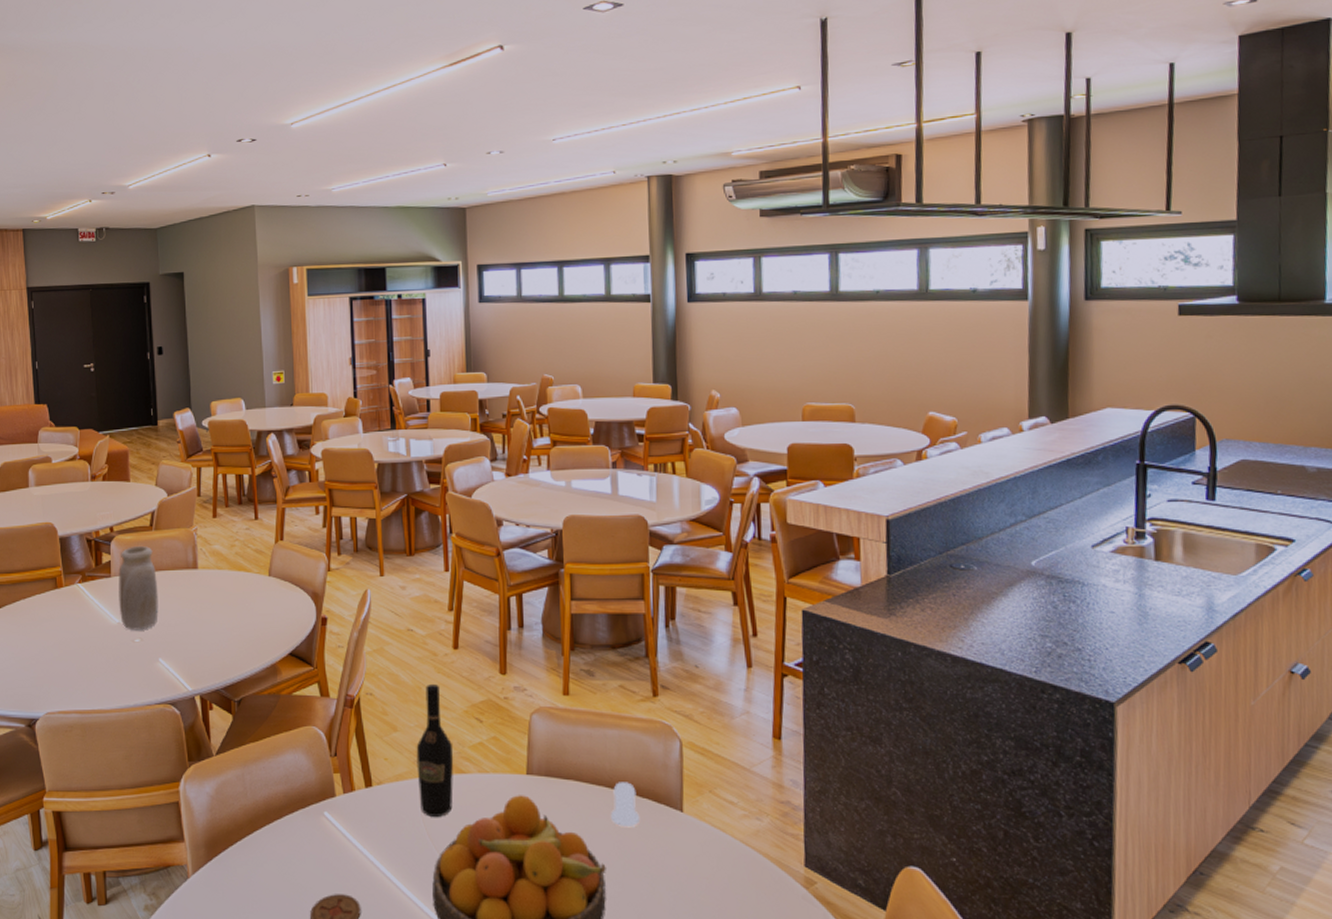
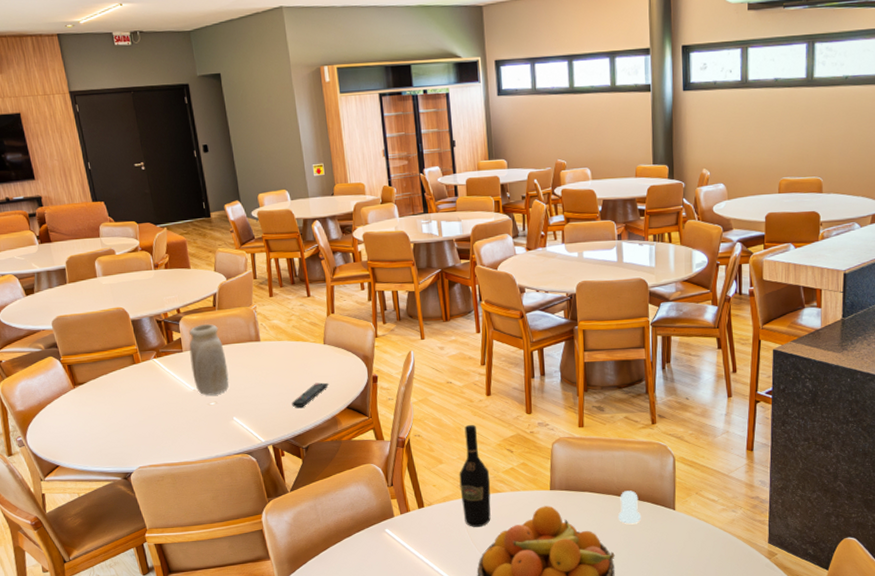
remote control: none [227,622,271,652] -> present [292,382,329,409]

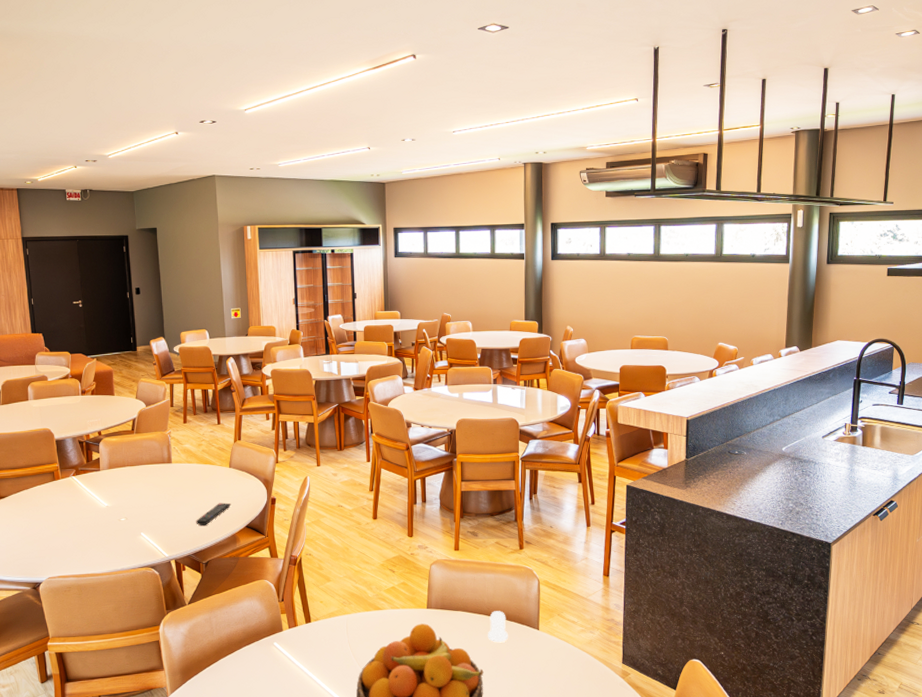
vase: present [189,324,229,396] -> none [106,446,140,512]
wine bottle: present [459,424,491,527] -> none [344,545,373,642]

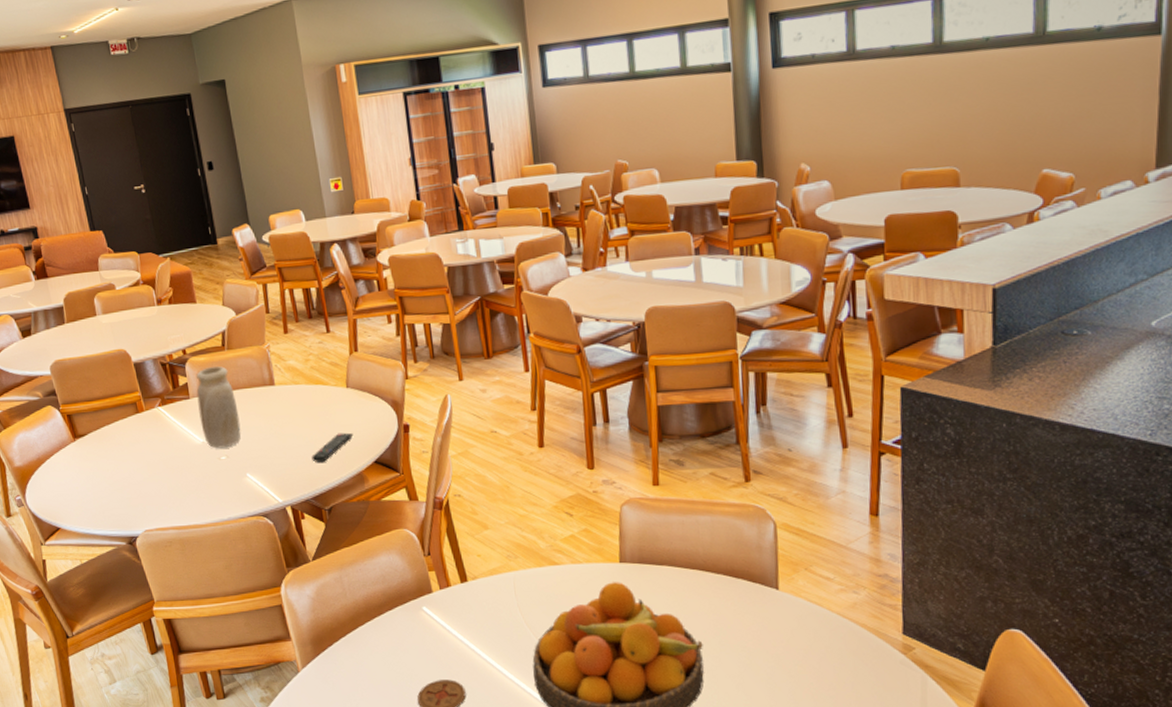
vase: none [106,446,140,512] -> present [196,366,242,449]
salt shaker: present [488,611,509,643] -> none [706,564,736,607]

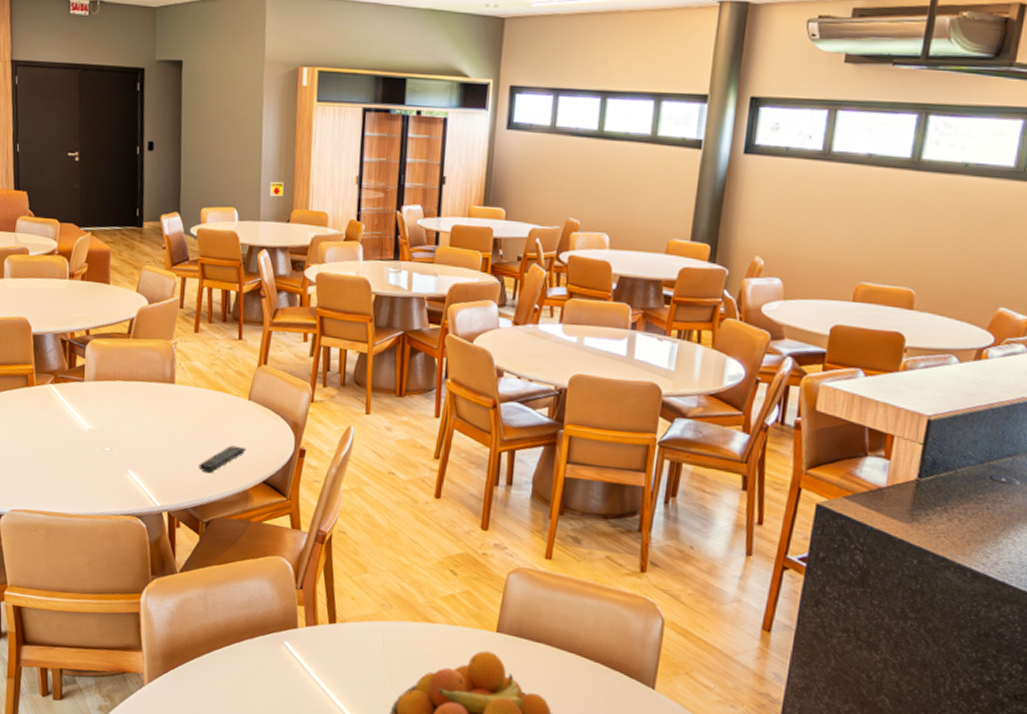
vase: present [196,366,242,449] -> none [90,353,132,440]

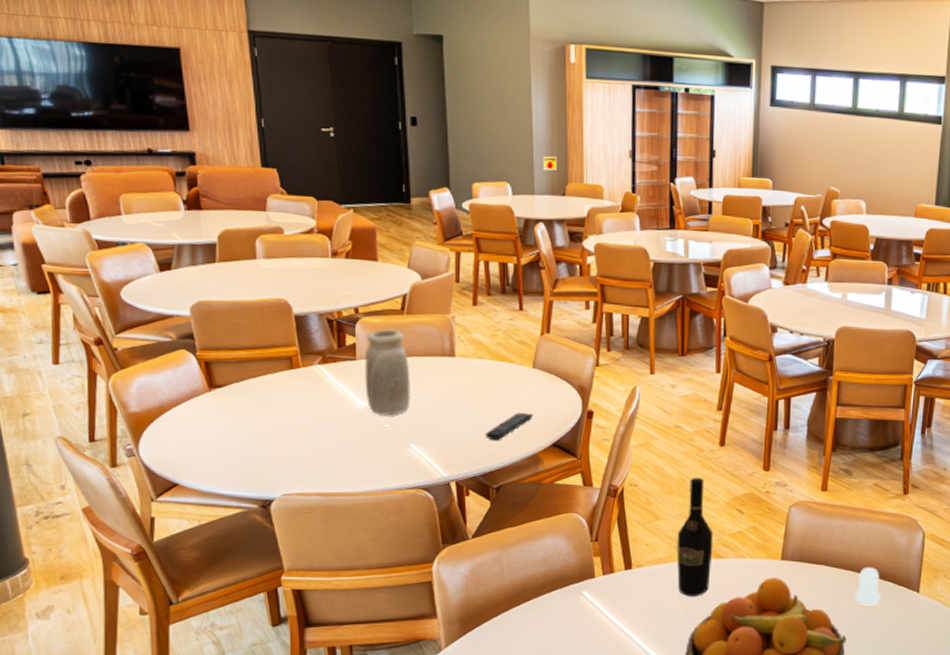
vase: none [90,353,132,440] -> present [365,330,411,416]
wine bottle: none [383,529,424,662] -> present [676,477,714,596]
salt shaker: none [579,652,609,698] -> present [855,567,881,606]

